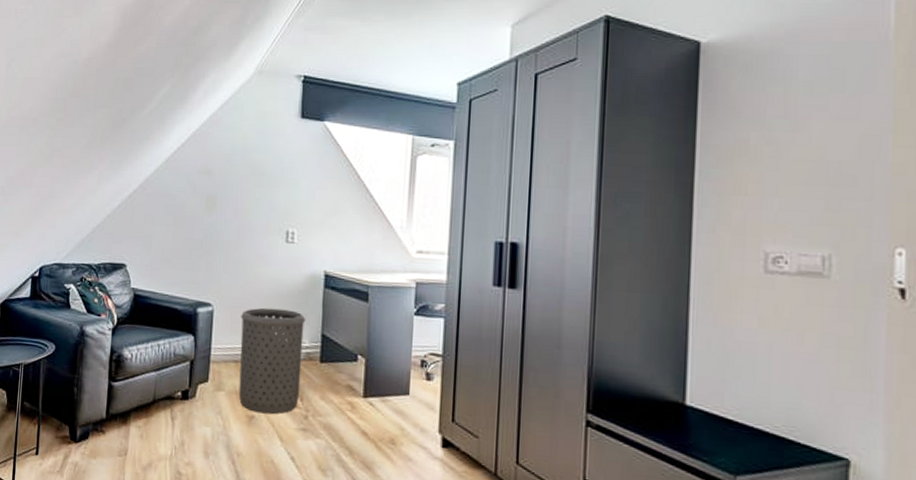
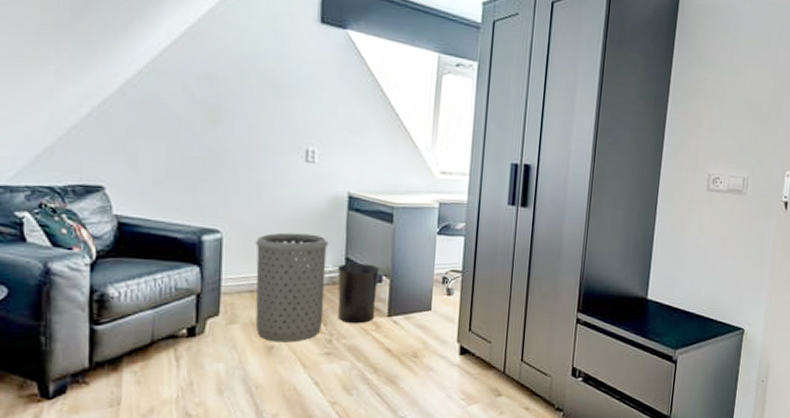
waste bin: none [314,340,355,402] -> present [337,263,380,324]

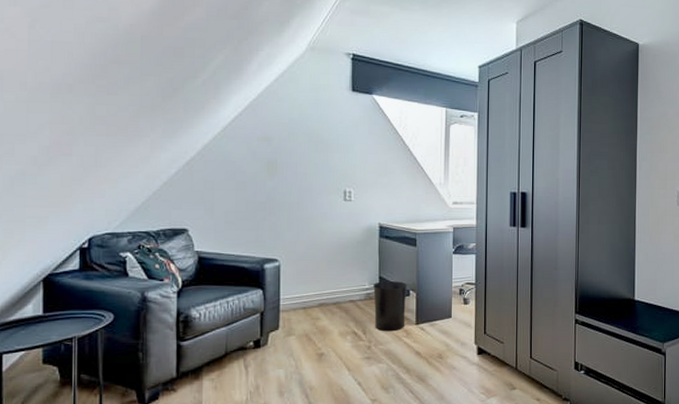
laundry basket: present [255,232,329,343] -> none [306,258,365,350]

